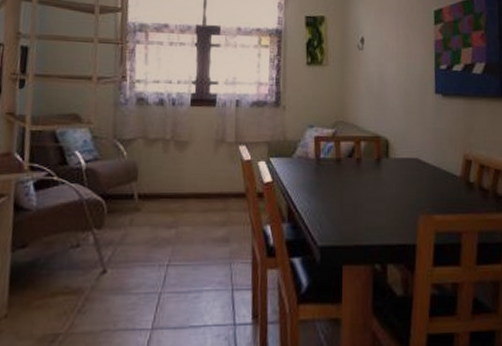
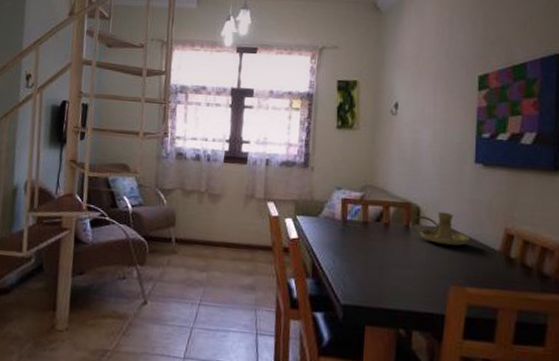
candle holder: none [380,143,435,175] -> present [409,211,470,246]

